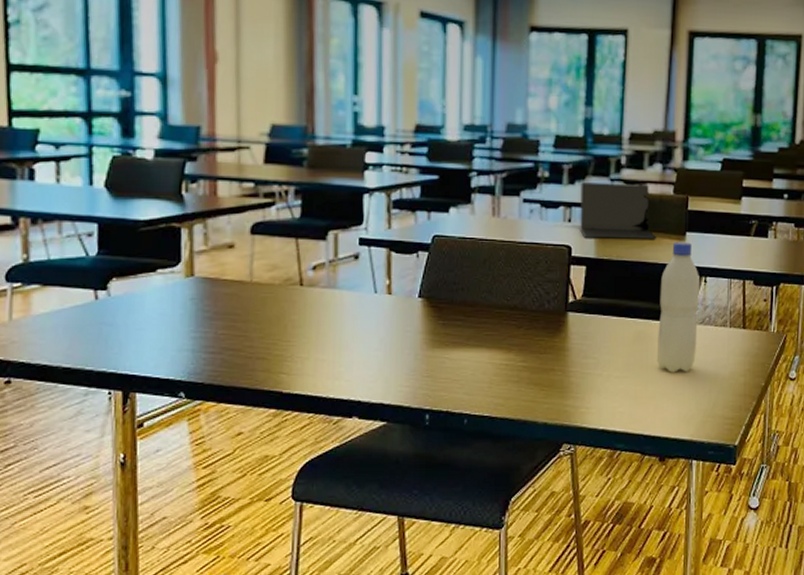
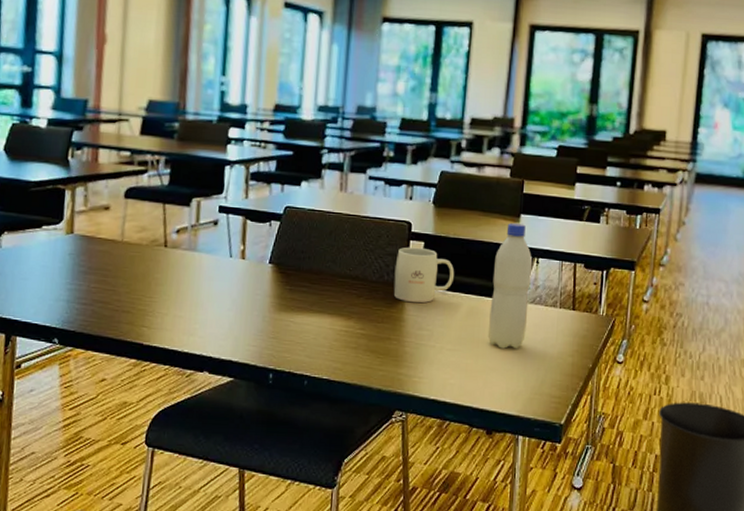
mug: none [555,272,620,331] -> present [393,247,455,303]
laptop: present [580,182,656,241] -> none [420,163,492,221]

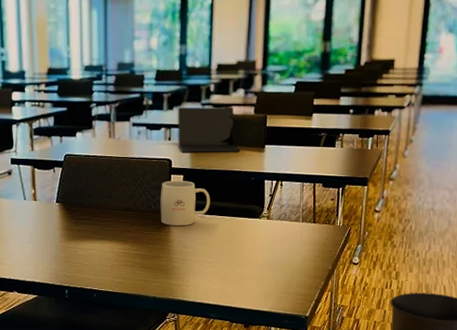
laptop: none [420,163,492,221] -> present [178,107,240,154]
water bottle: present [487,223,533,349] -> none [241,153,277,259]

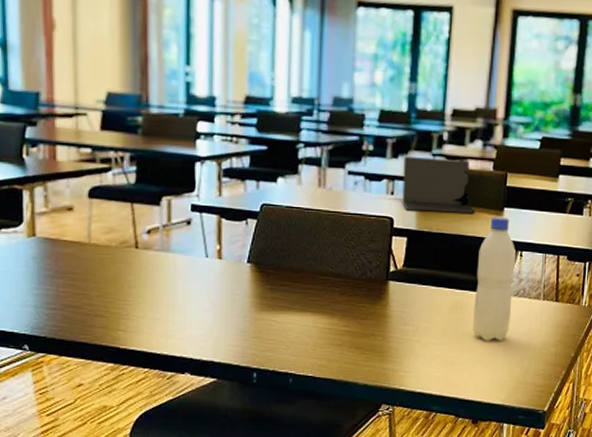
mug: present [160,180,211,227] -> none [377,243,439,299]
water bottle: none [241,153,277,259] -> present [472,217,517,341]

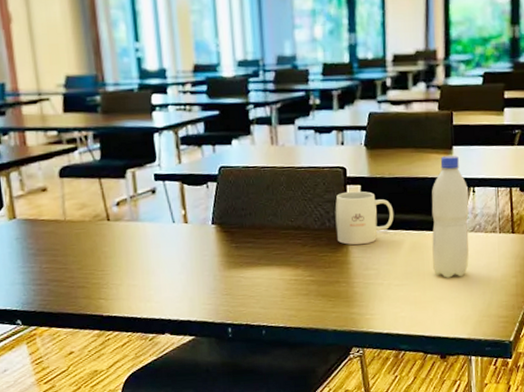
mug: none [377,243,439,299] -> present [335,191,394,246]
laptop: present [402,157,475,215] -> none [350,103,425,160]

